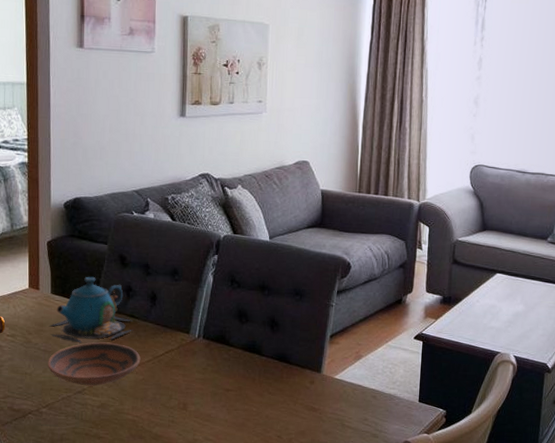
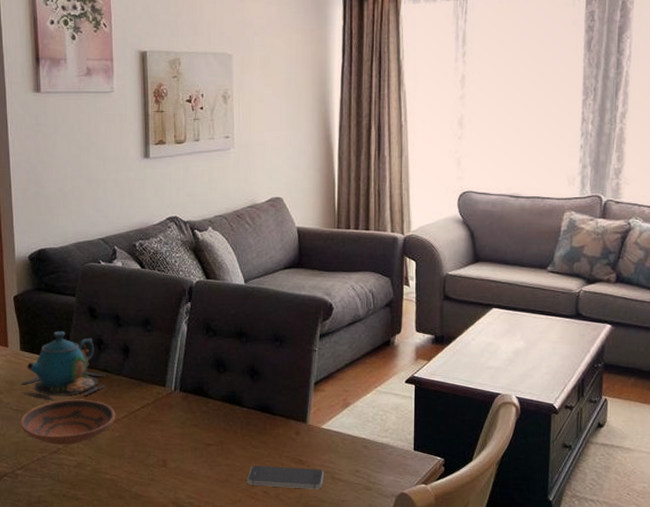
smartphone: none [262,411,334,436] -> present [247,466,323,490]

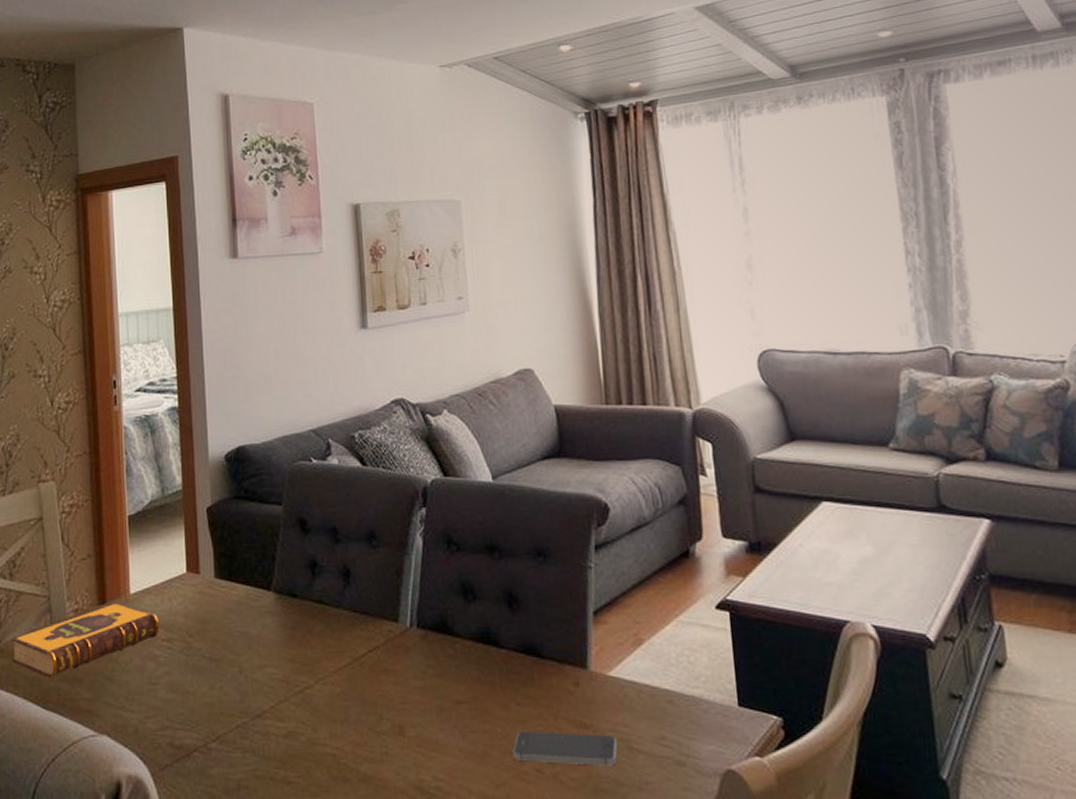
teapot: present [21,330,107,401] -> none [215,550,323,645]
bowl: present [21,399,116,445] -> none [215,641,336,706]

